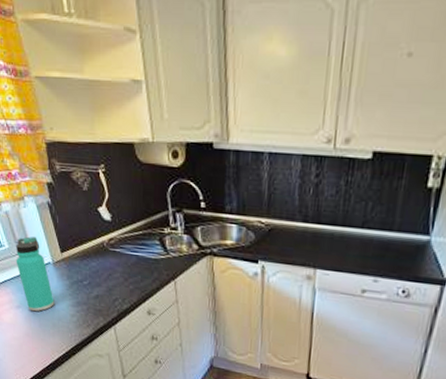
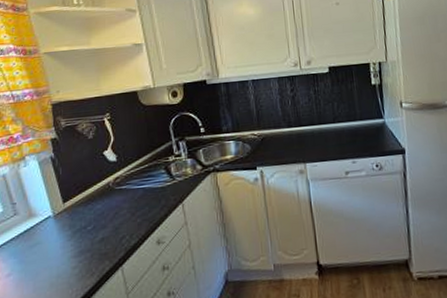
thermos bottle: present [15,236,54,312] -> none [10,193,54,276]

